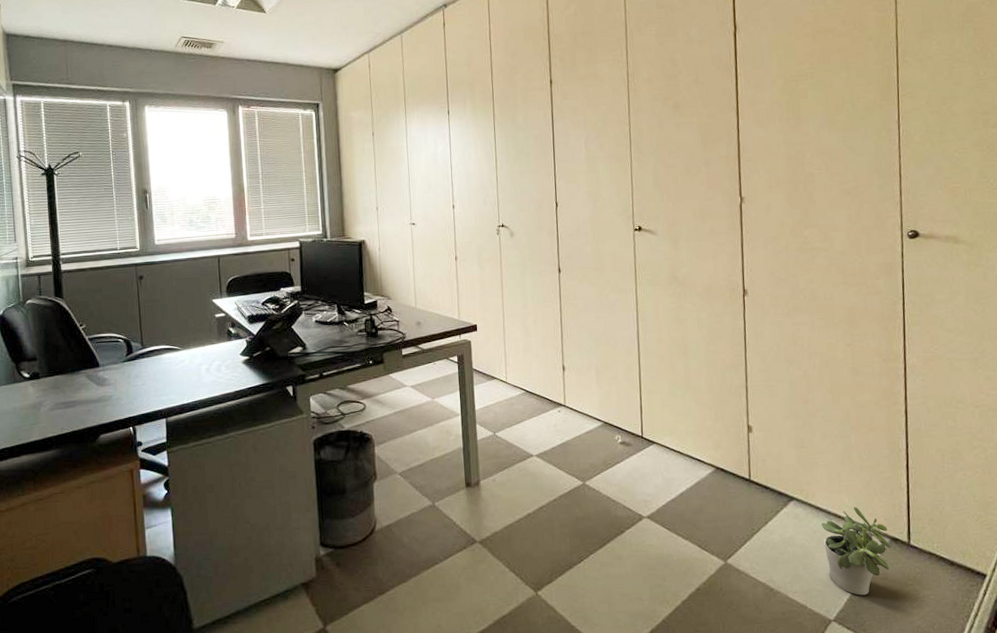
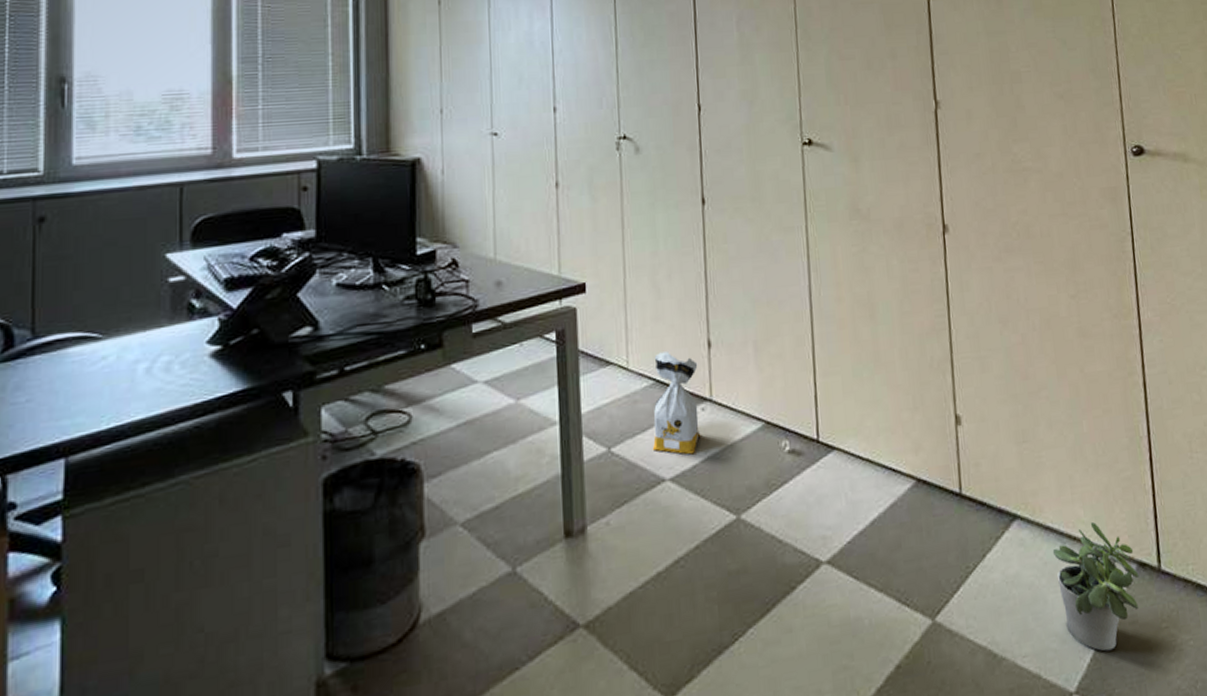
bag: none [524,372,558,441] -> present [652,351,701,455]

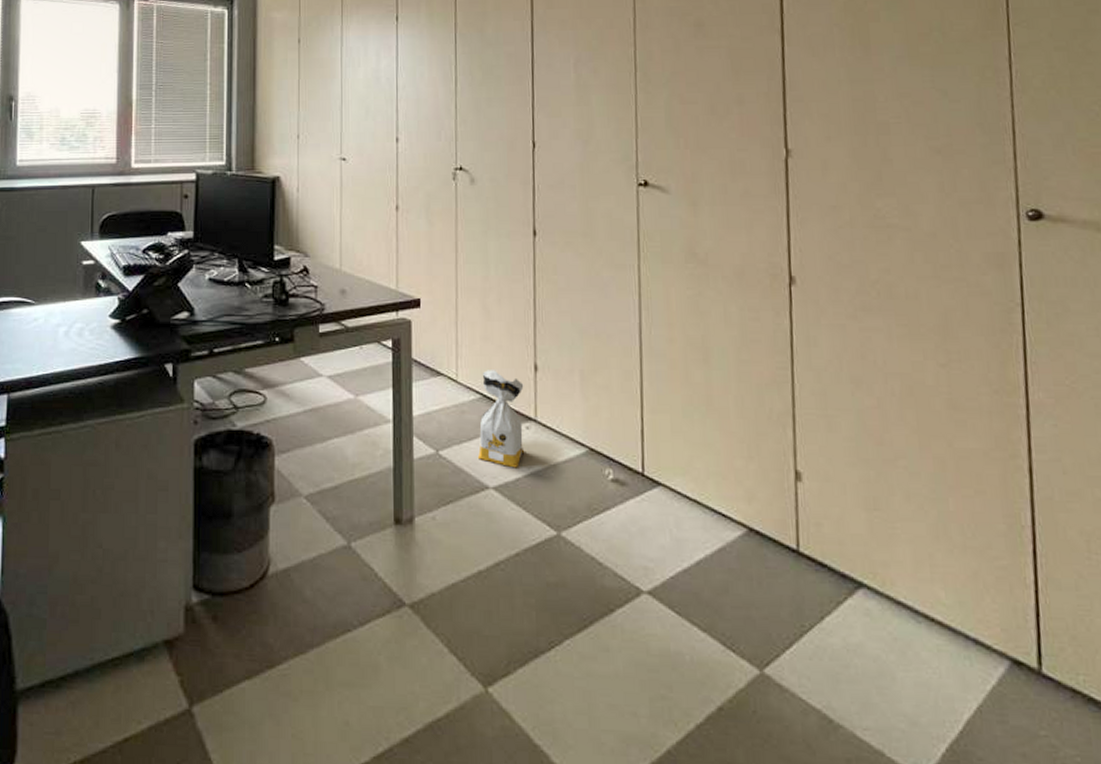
potted plant: present [1052,521,1139,652] -> none [904,606,1013,746]

